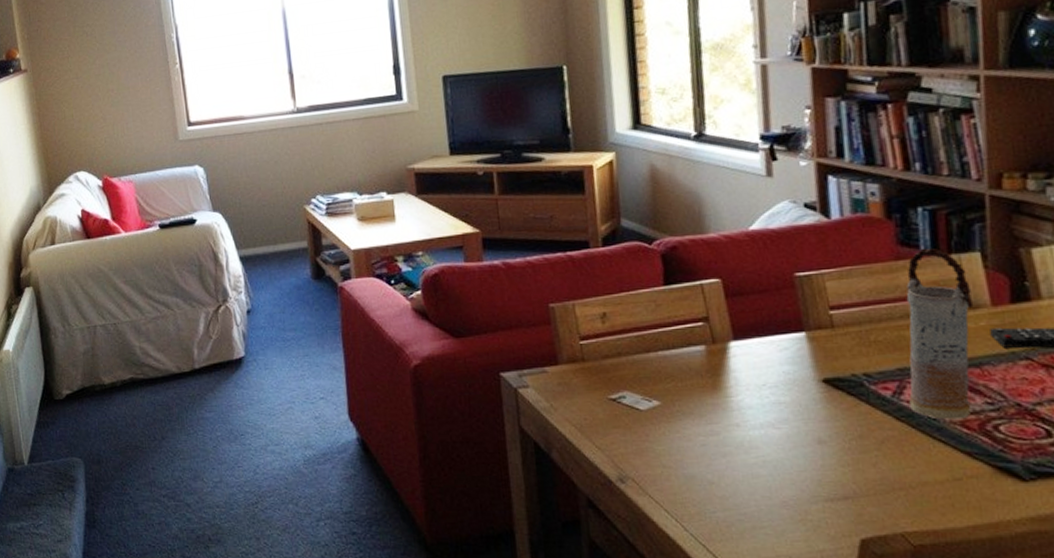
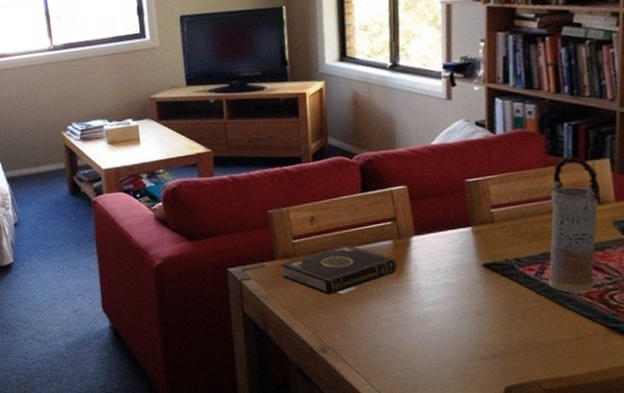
book: none [566,348,713,410] -> present [281,244,398,295]

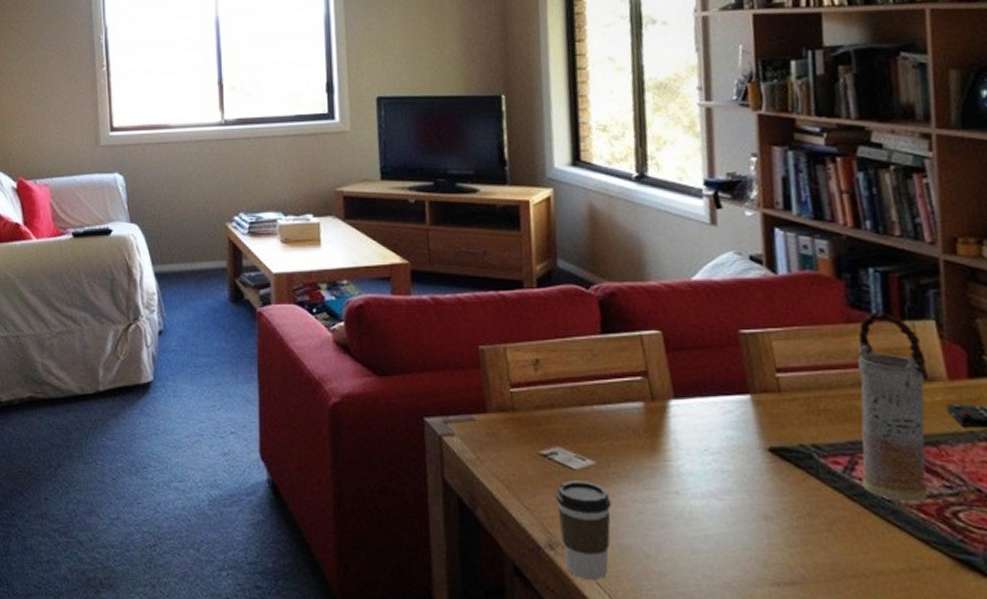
book: present [281,244,398,295] -> none [495,401,651,468]
coffee cup: none [327,302,368,371] -> present [556,480,612,581]

